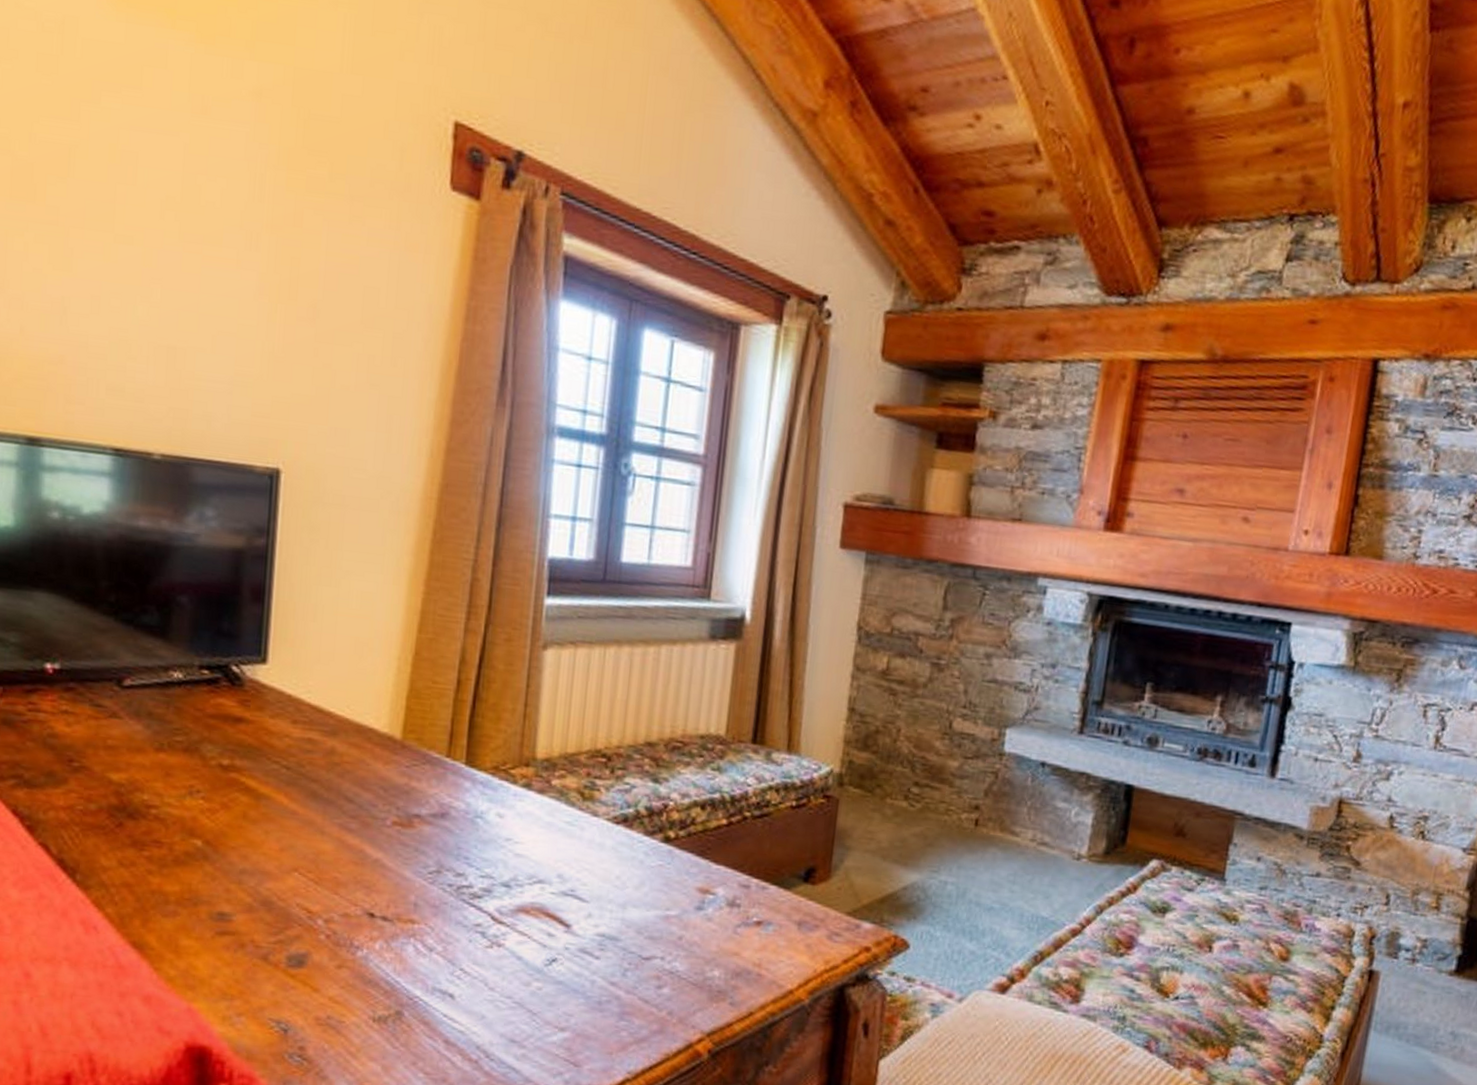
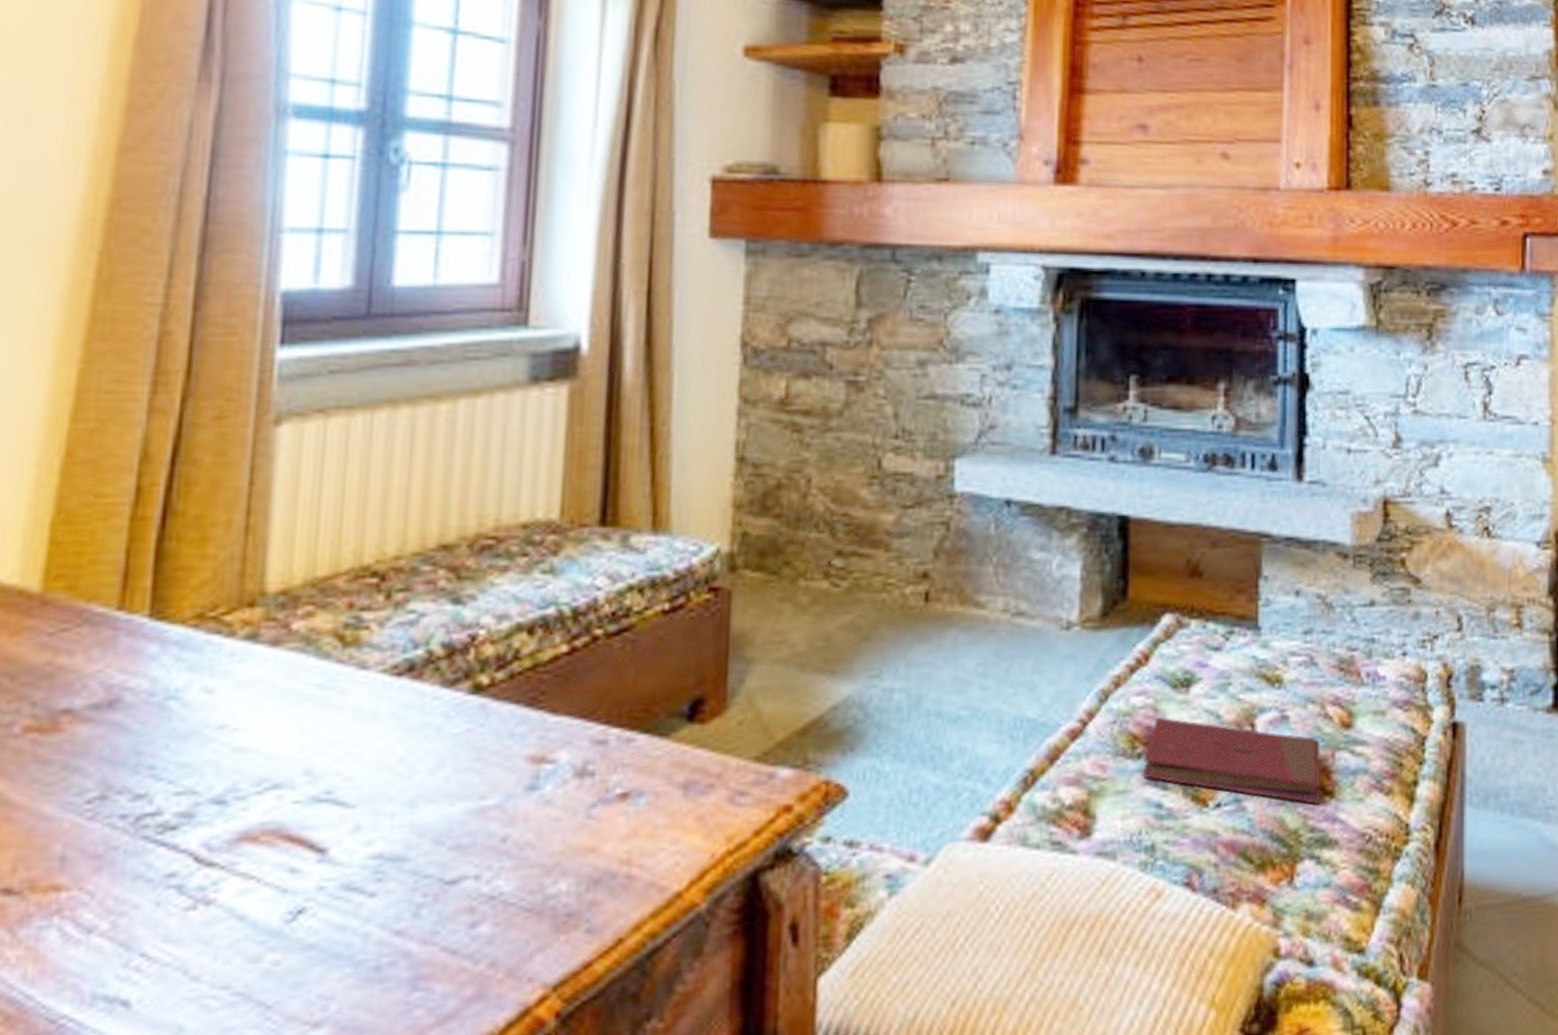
book: none [1121,930,1261,1010] -> present [1141,716,1322,804]

